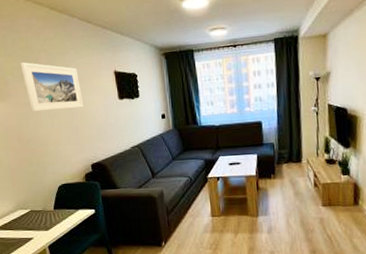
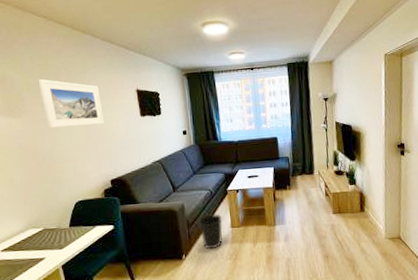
wastebasket: none [177,202,202,238] -> present [198,214,222,250]

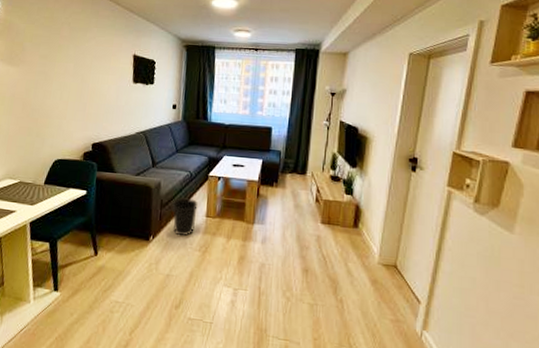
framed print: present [38,78,105,128] -> none [41,31,97,85]

